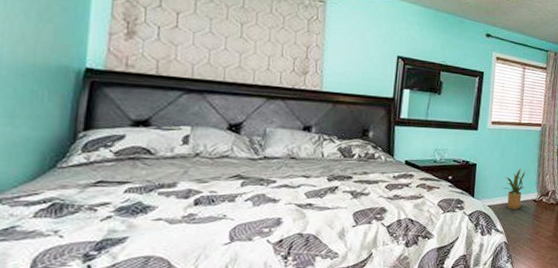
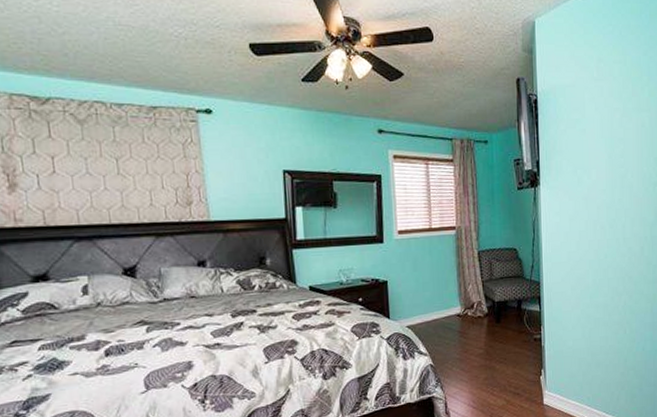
house plant: present [503,169,526,209] -> none [421,281,445,328]

